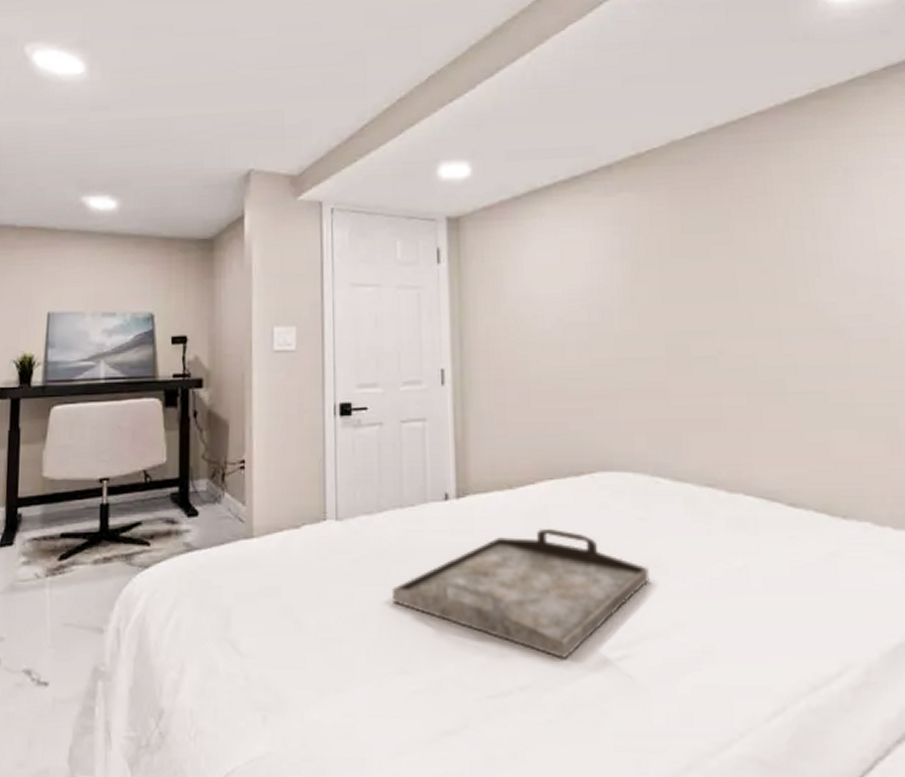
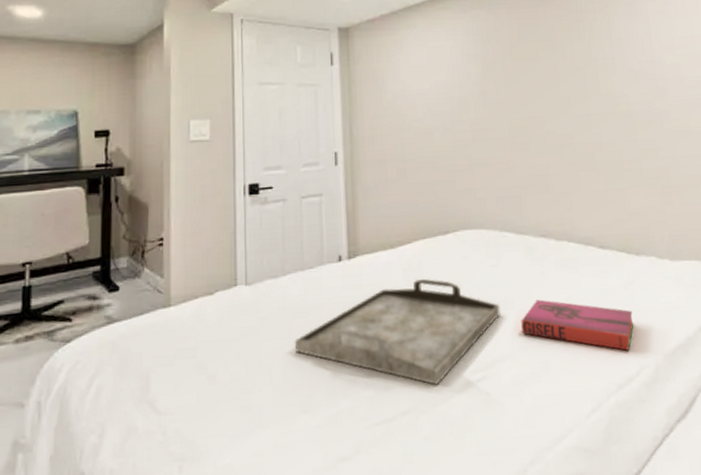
hardback book: none [677,566,837,642] -> present [521,299,634,351]

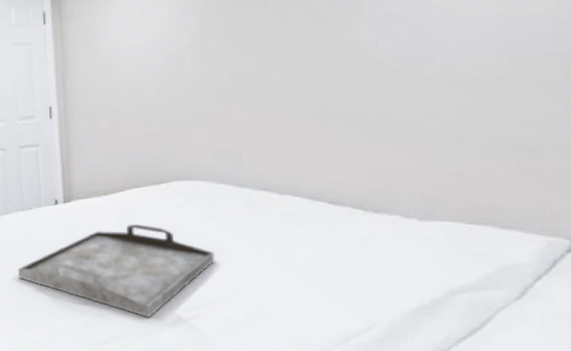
hardback book: present [521,299,634,351] -> none [237,250,367,306]

